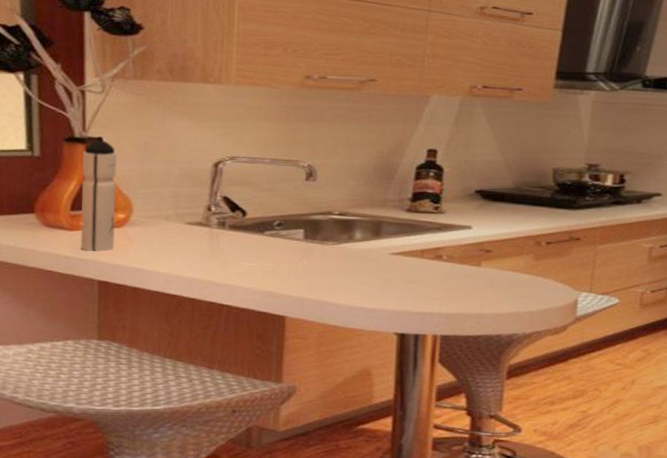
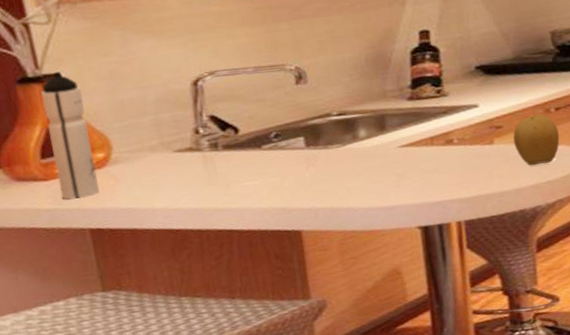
fruit: none [501,244,546,294] -> present [513,114,560,166]

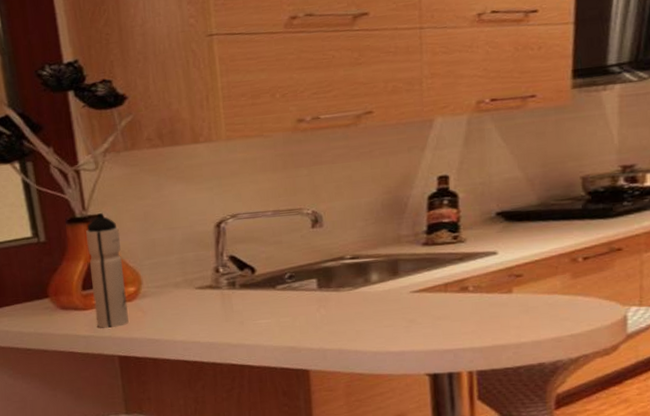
fruit: present [513,114,560,166] -> none [534,263,587,318]

